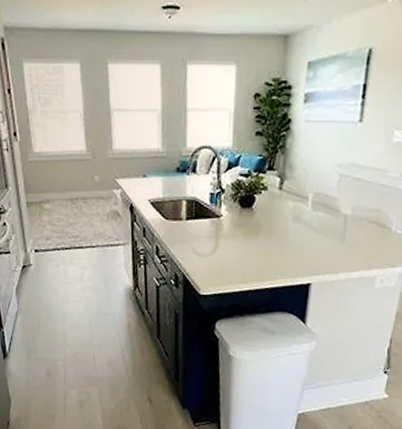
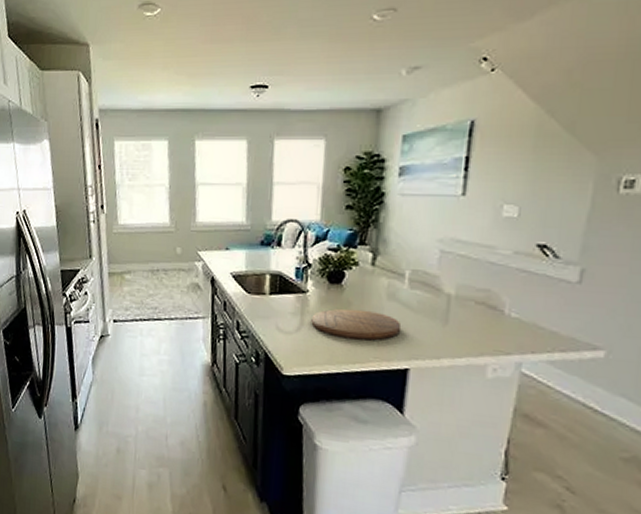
cutting board: none [225,231,305,260] -> present [311,308,402,341]

